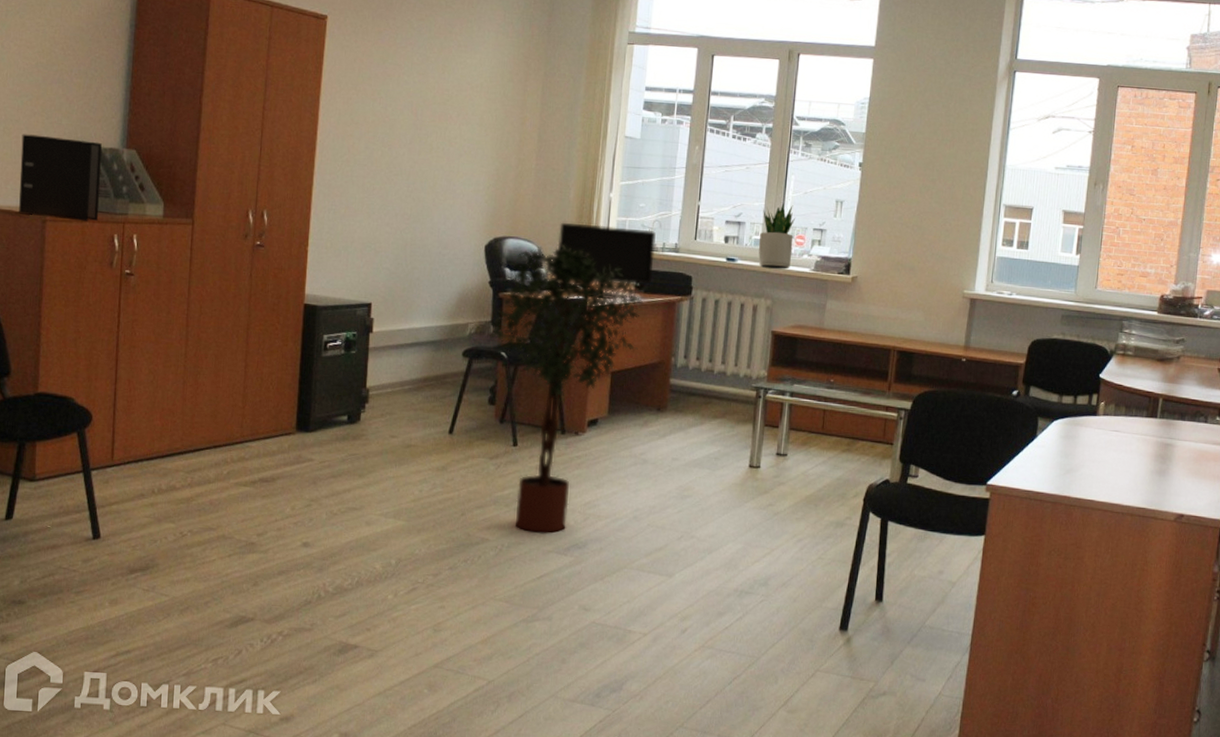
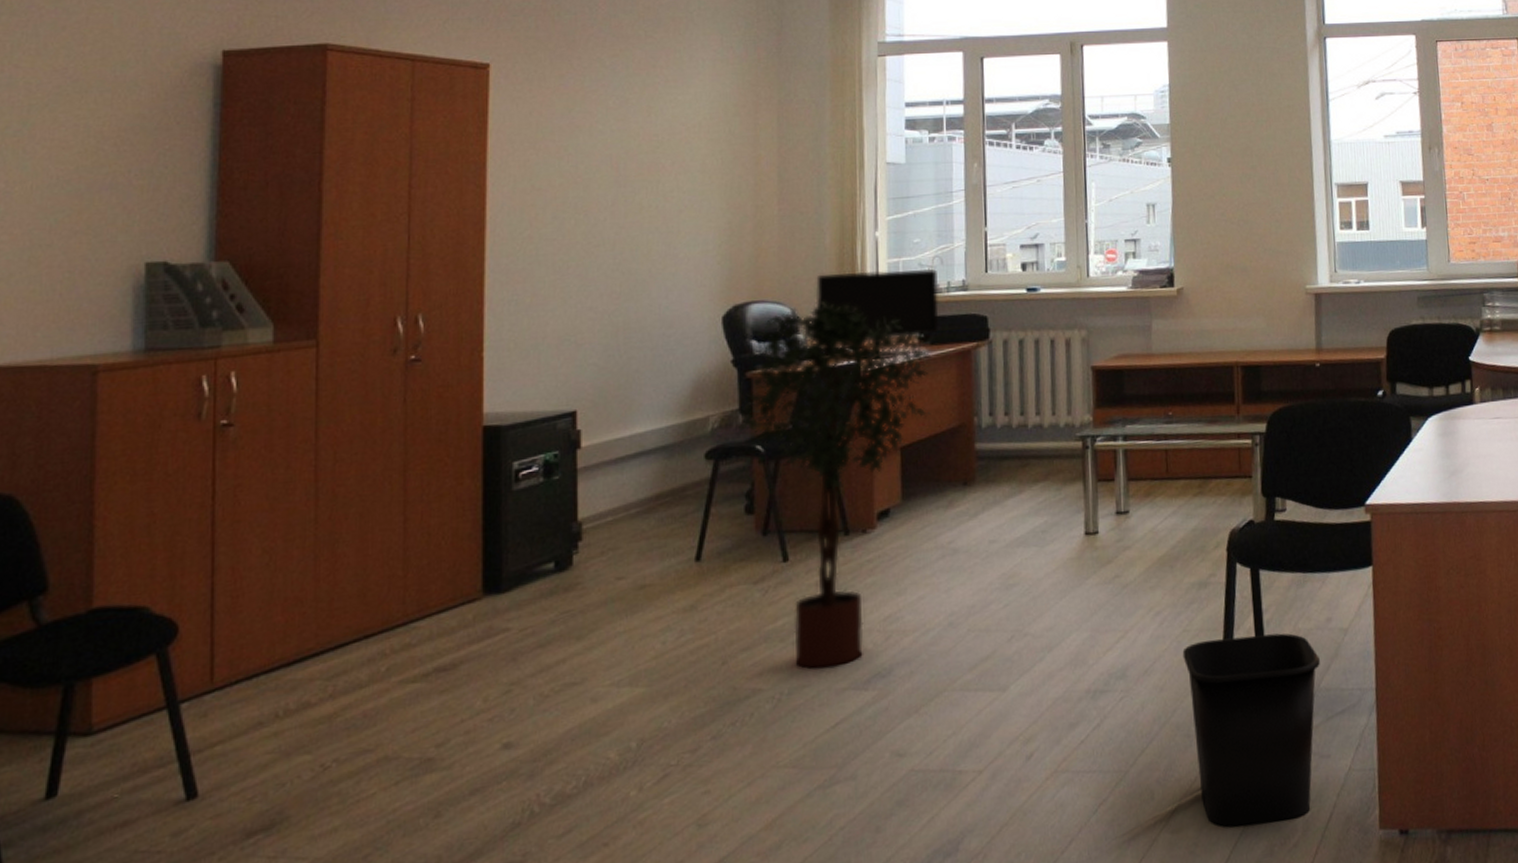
binder: present [19,134,102,221] -> none [55,258,179,369]
planter: present [758,203,796,270] -> none [1063,216,1104,295]
waste bin: none [815,569,928,723] -> present [1182,633,1320,828]

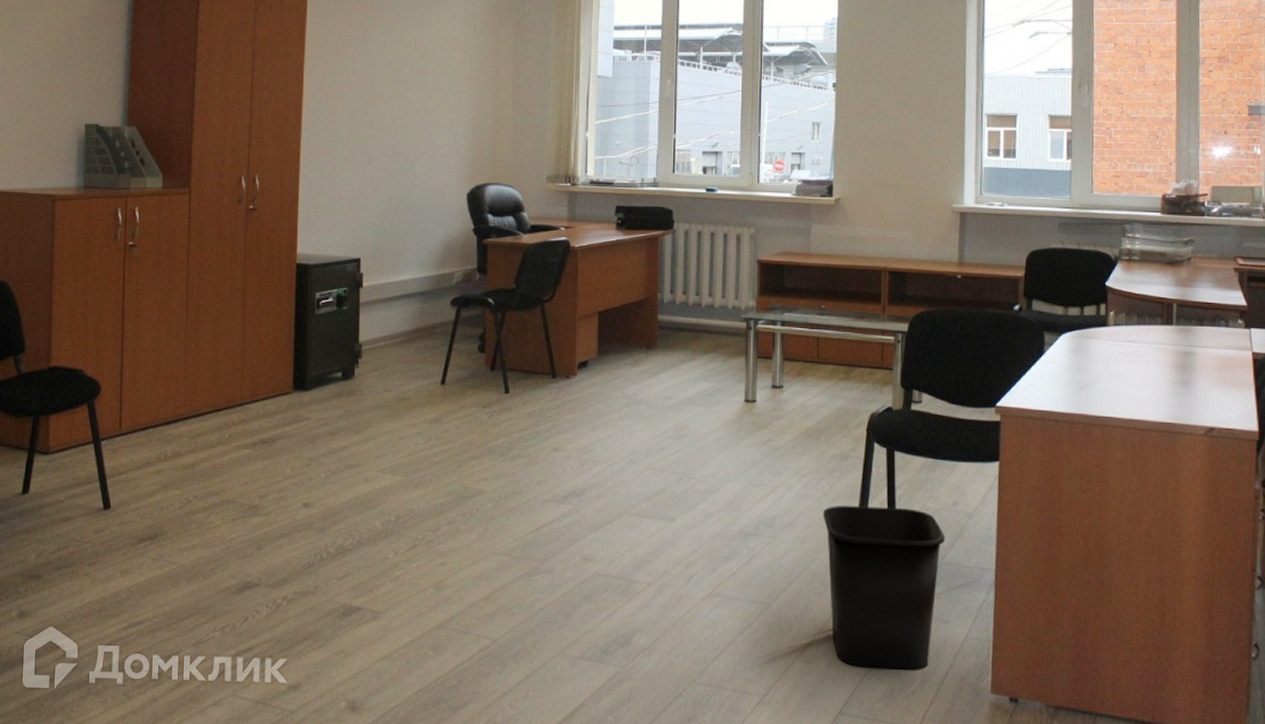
potted tree: present [737,300,932,670] -> none [475,186,626,482]
computer monitor: present [815,268,939,359] -> none [537,165,635,238]

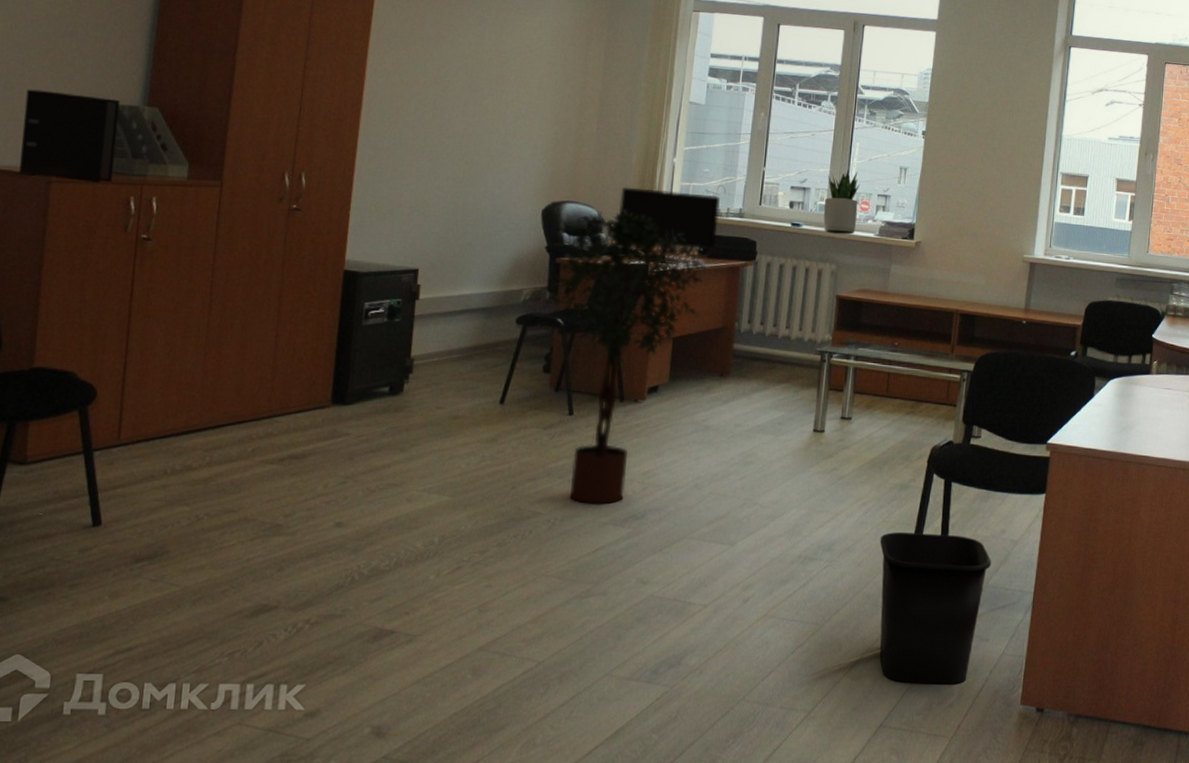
binder: none [31,119,105,198] -> present [19,89,120,183]
potted tree: none [475,186,626,482] -> present [544,208,707,505]
computer monitor: none [537,165,635,238] -> present [618,187,720,264]
planter: none [738,130,773,197] -> present [823,170,861,235]

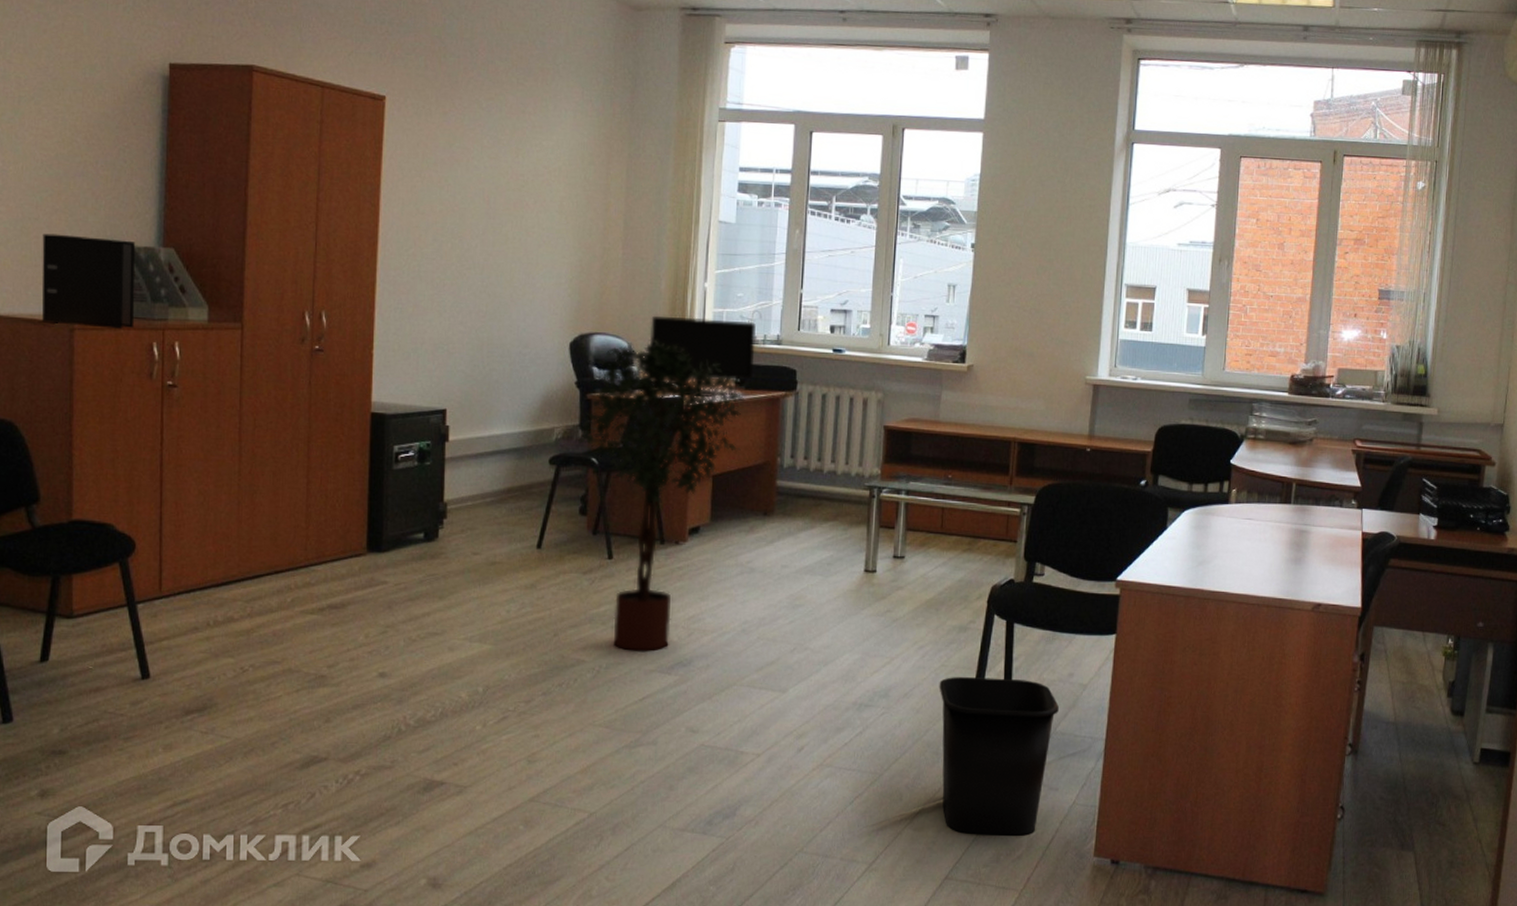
planter: present [823,170,861,235] -> none [867,289,906,360]

